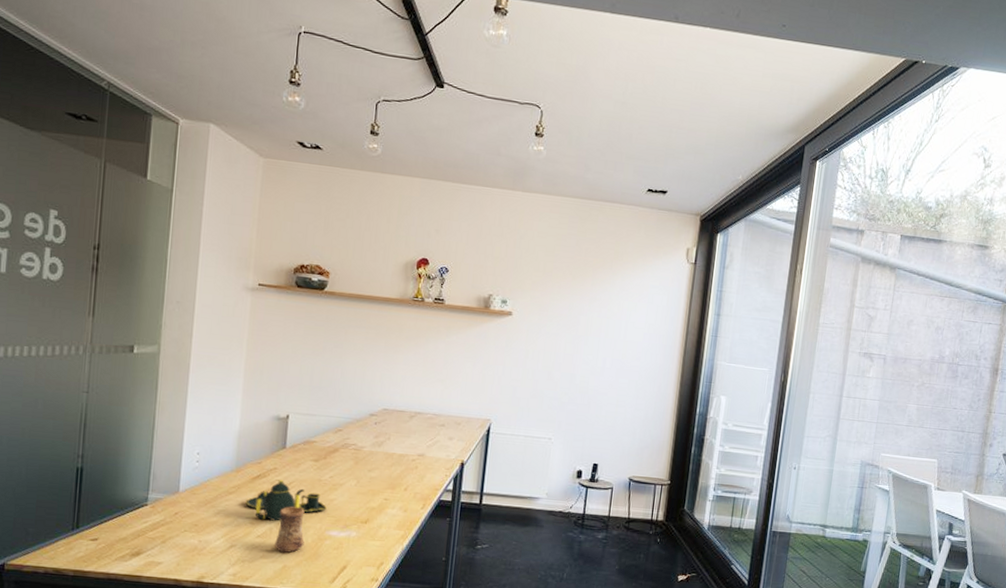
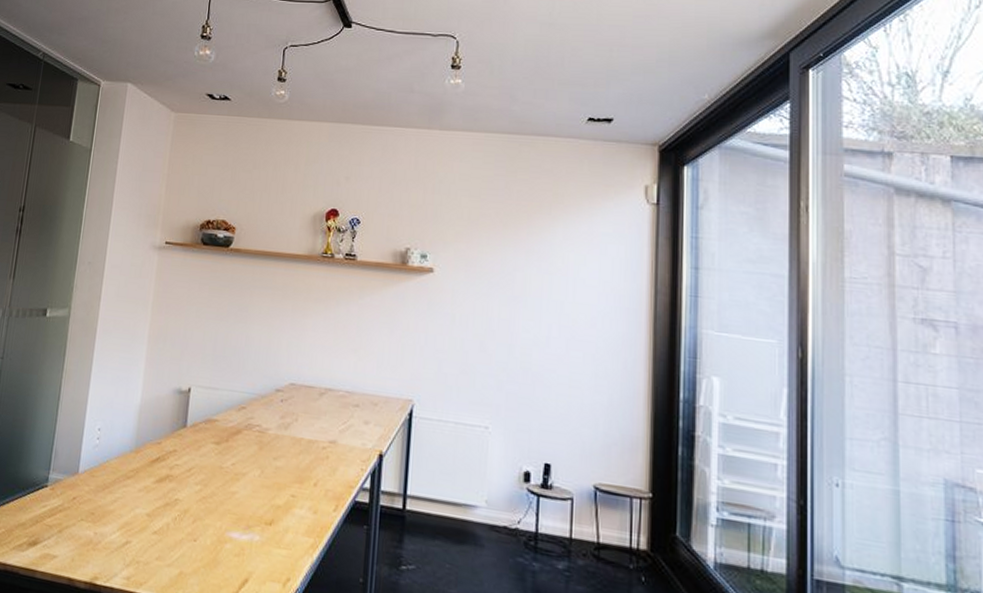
teapot: present [245,480,327,521] -> none [143,465,228,515]
cup: present [275,506,305,553] -> none [171,498,204,557]

